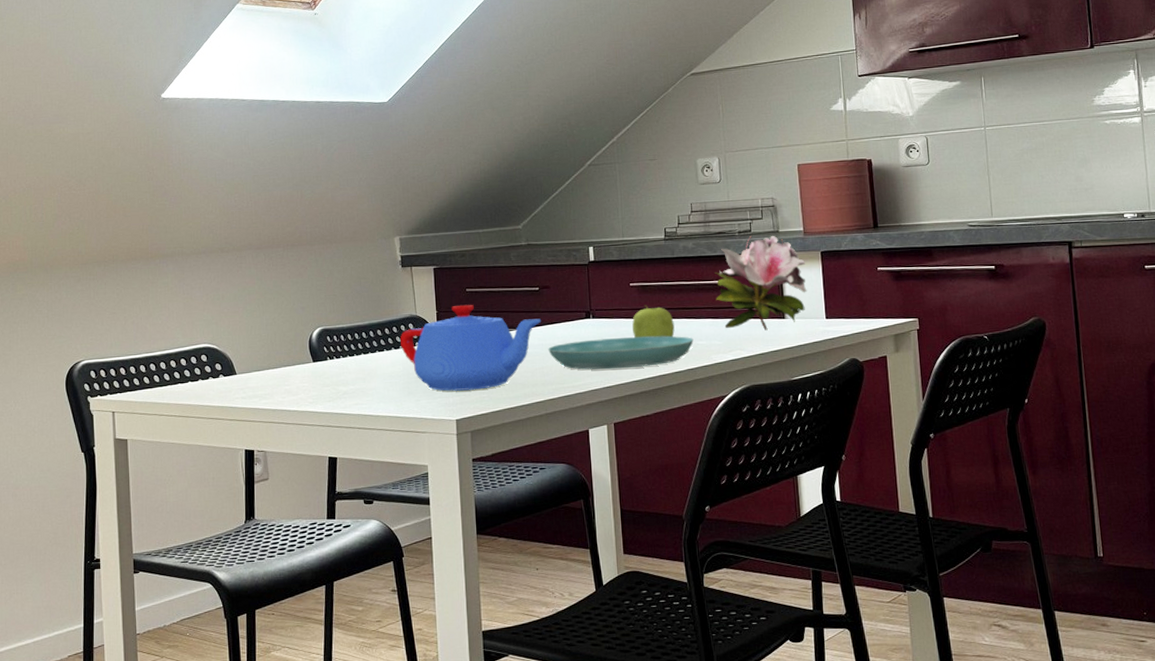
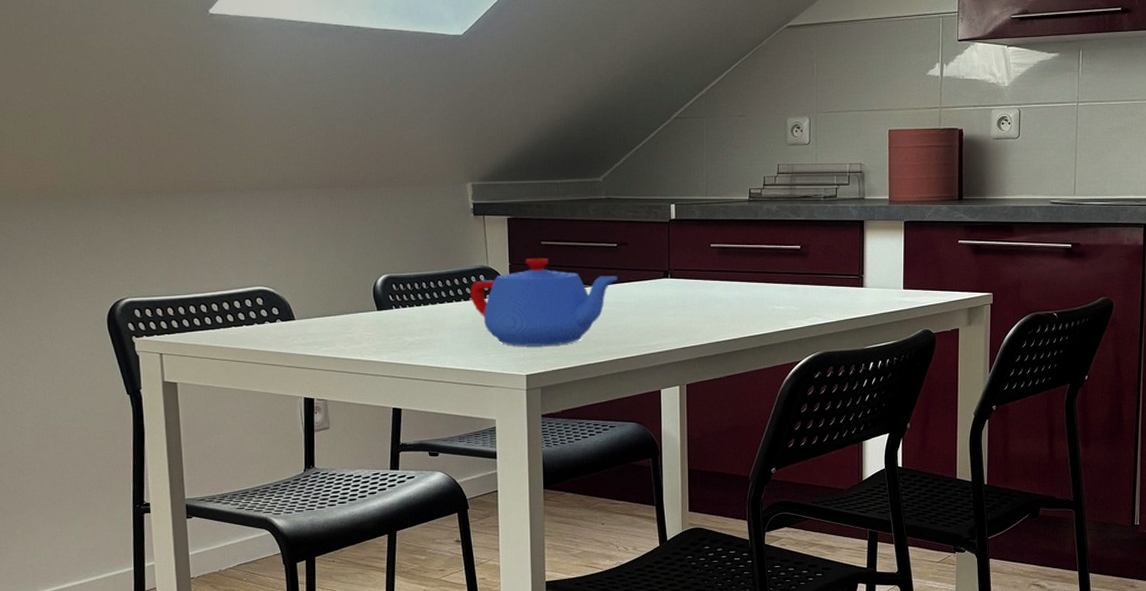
saucer: present [548,336,694,370] -> none [624,299,771,331]
fruit: present [632,304,675,338] -> none [711,266,753,301]
flower: present [715,236,807,331] -> none [796,202,889,298]

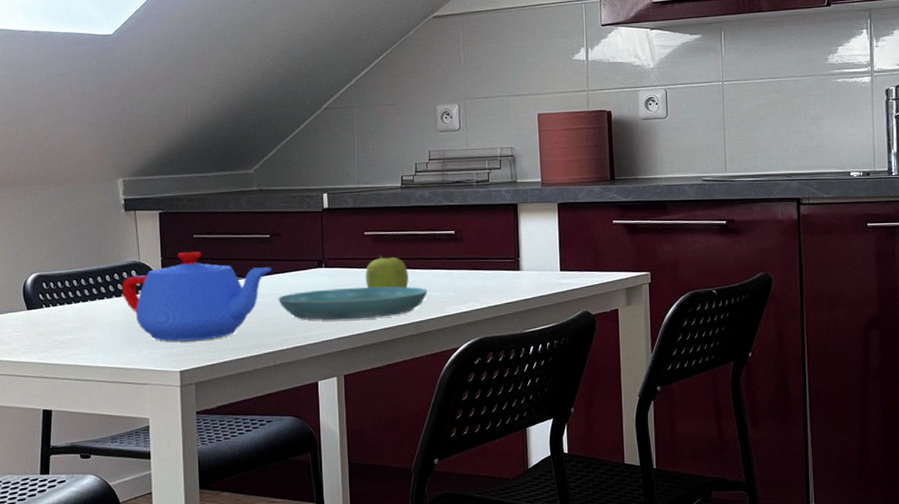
saucer: none [624,299,771,331] -> present [278,286,428,321]
fruit: none [711,266,753,301] -> present [366,253,409,289]

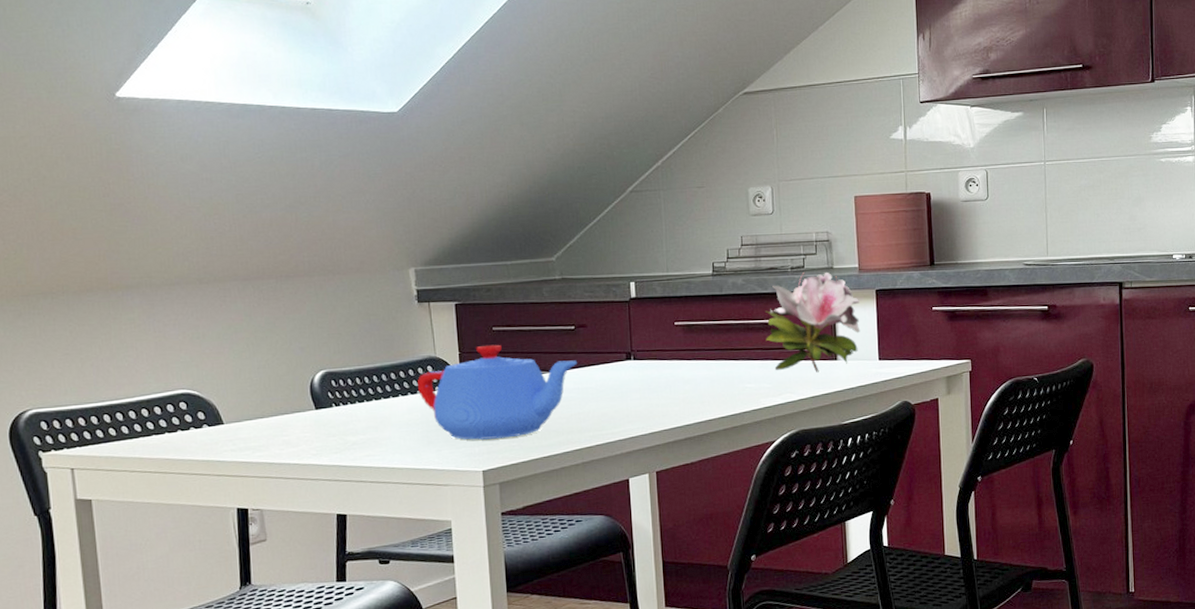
saucer: present [278,286,428,321] -> none [585,378,742,415]
fruit: present [366,253,409,289] -> none [677,344,722,381]
flower: none [451,186,543,282] -> present [765,273,861,373]

